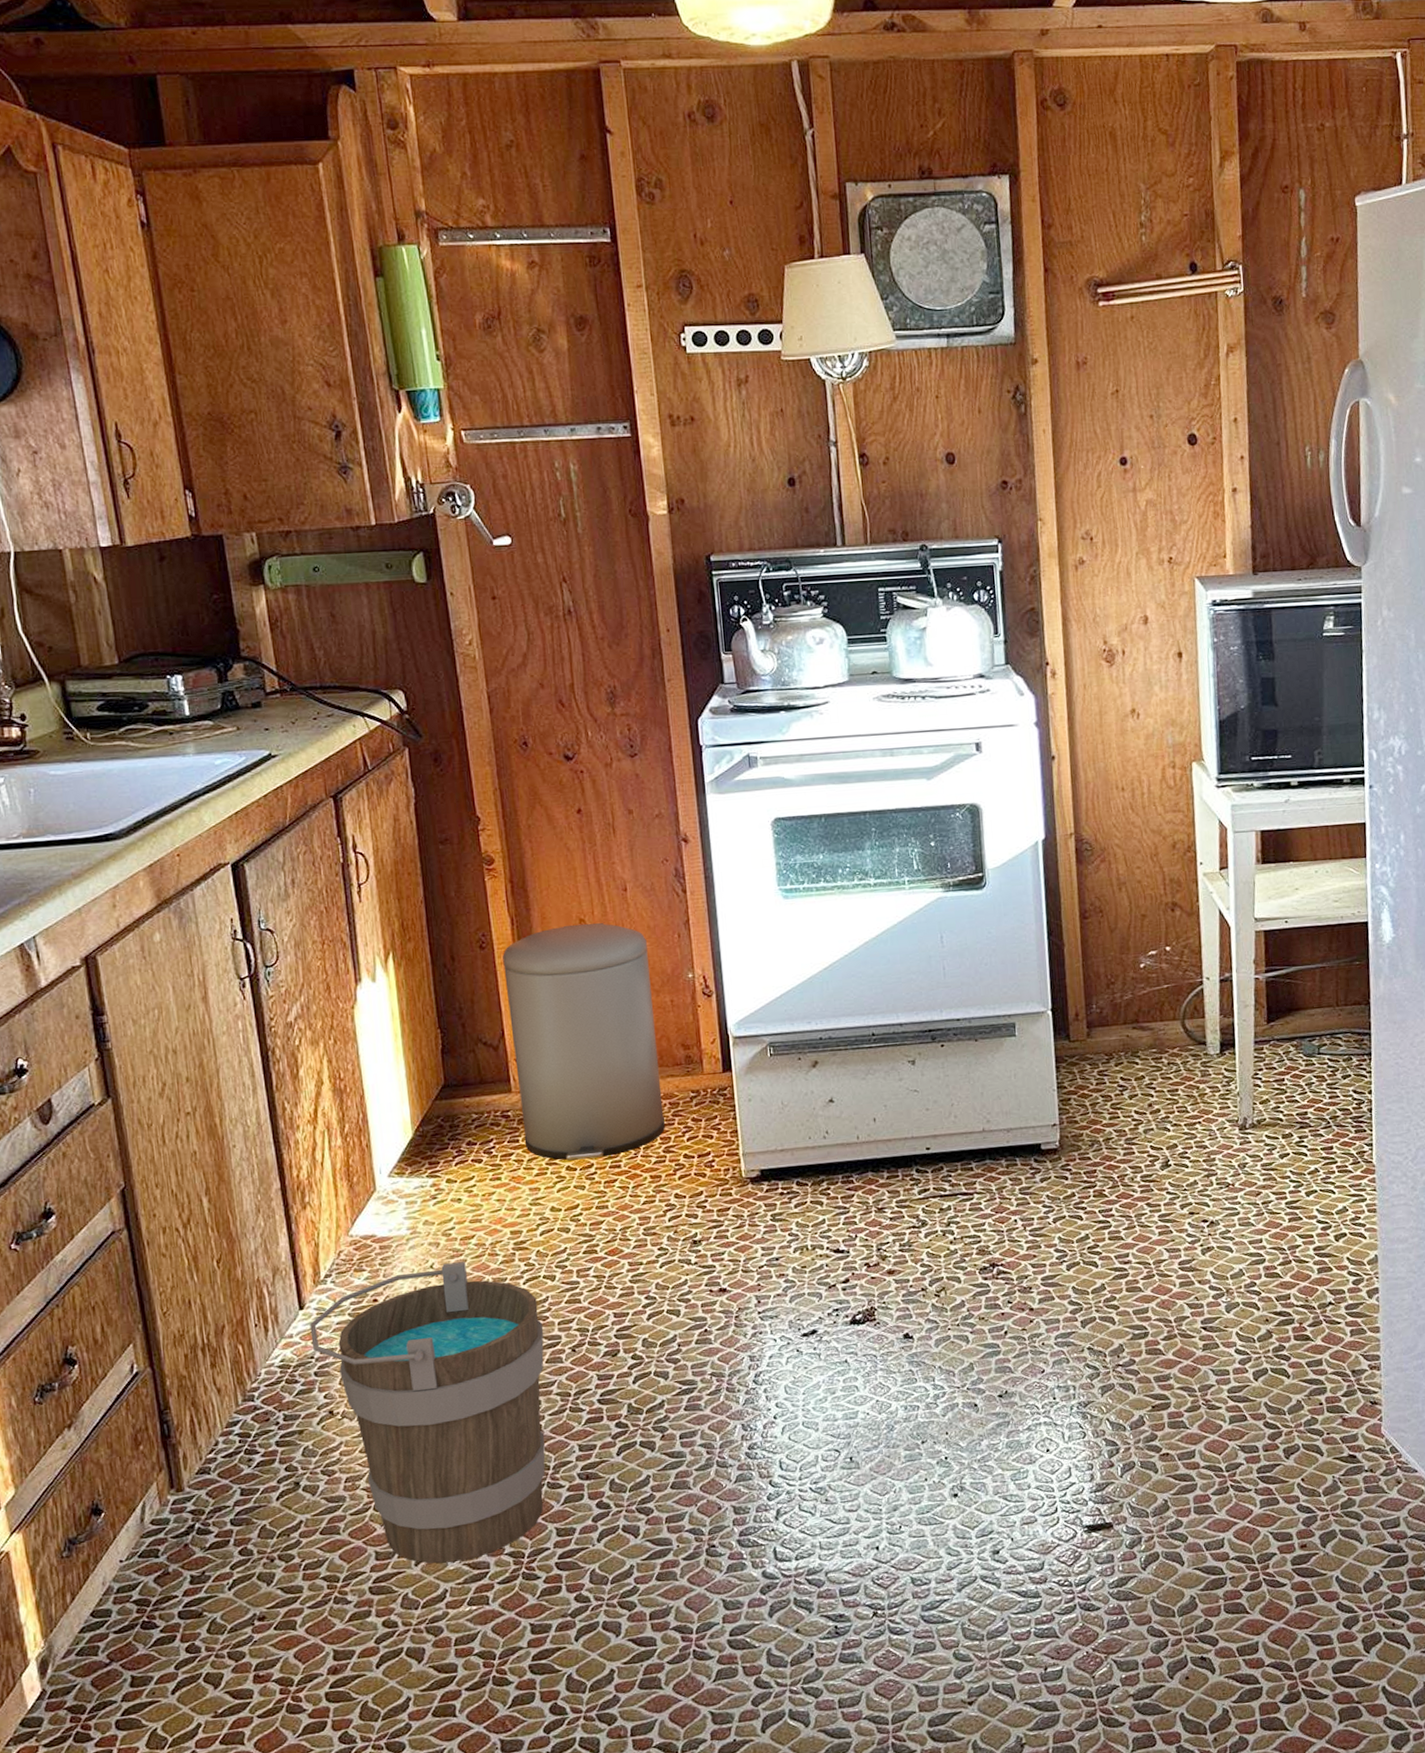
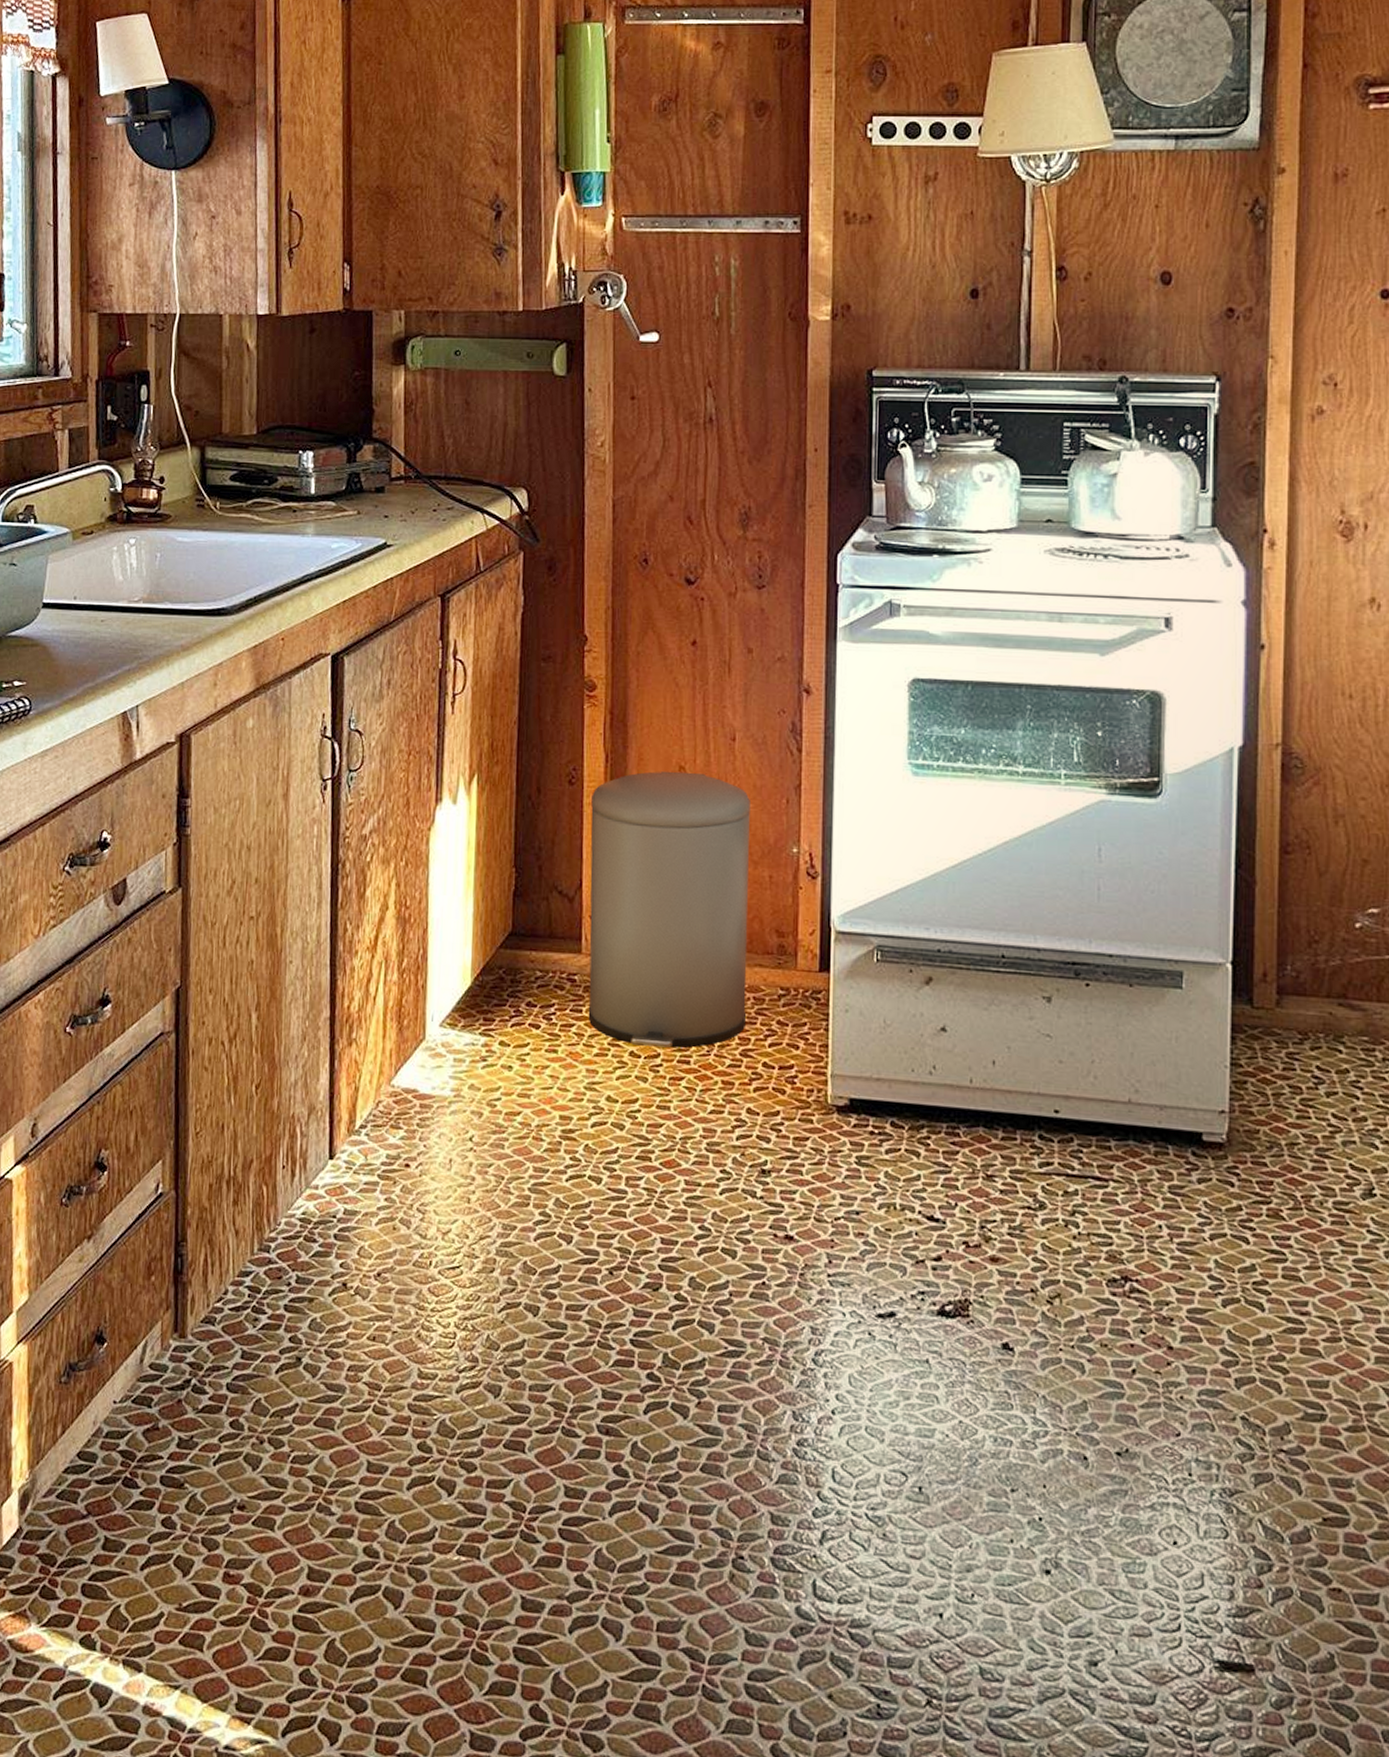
bucket: present [309,1261,546,1564] -> none [336,1138,581,1498]

